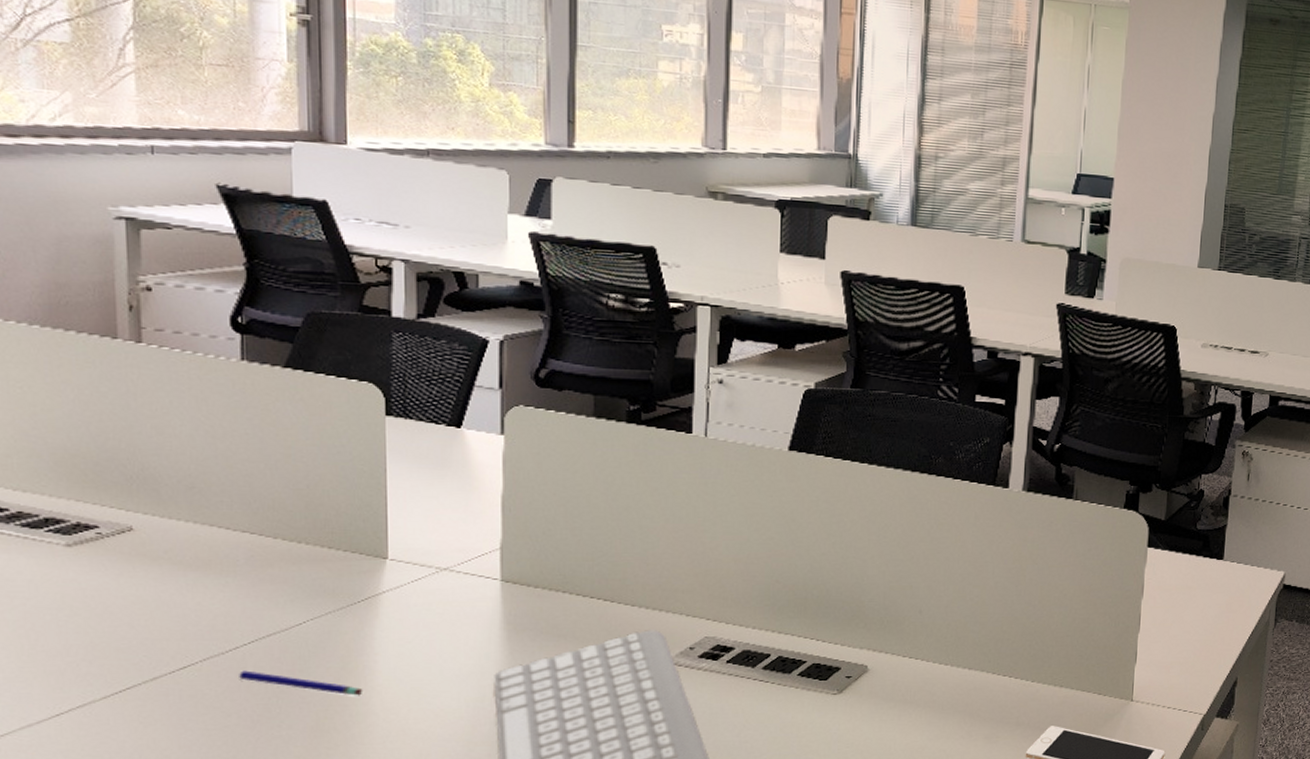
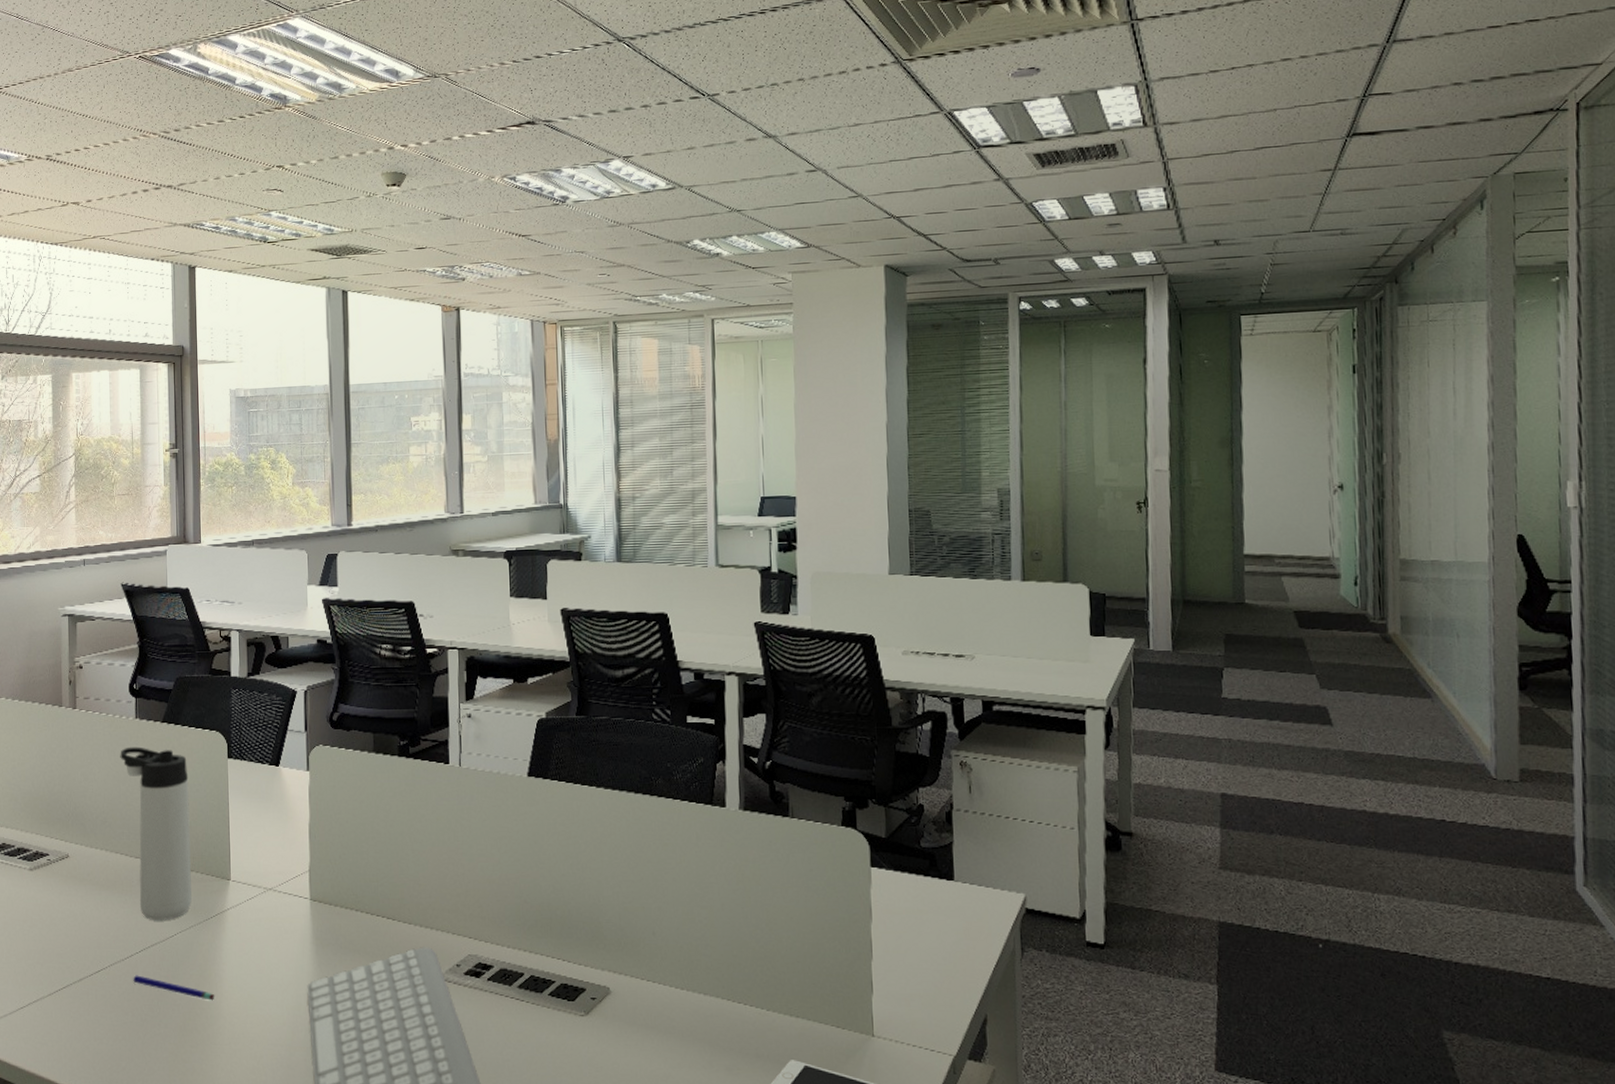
thermos bottle: none [216,395,329,606] -> present [120,747,192,920]

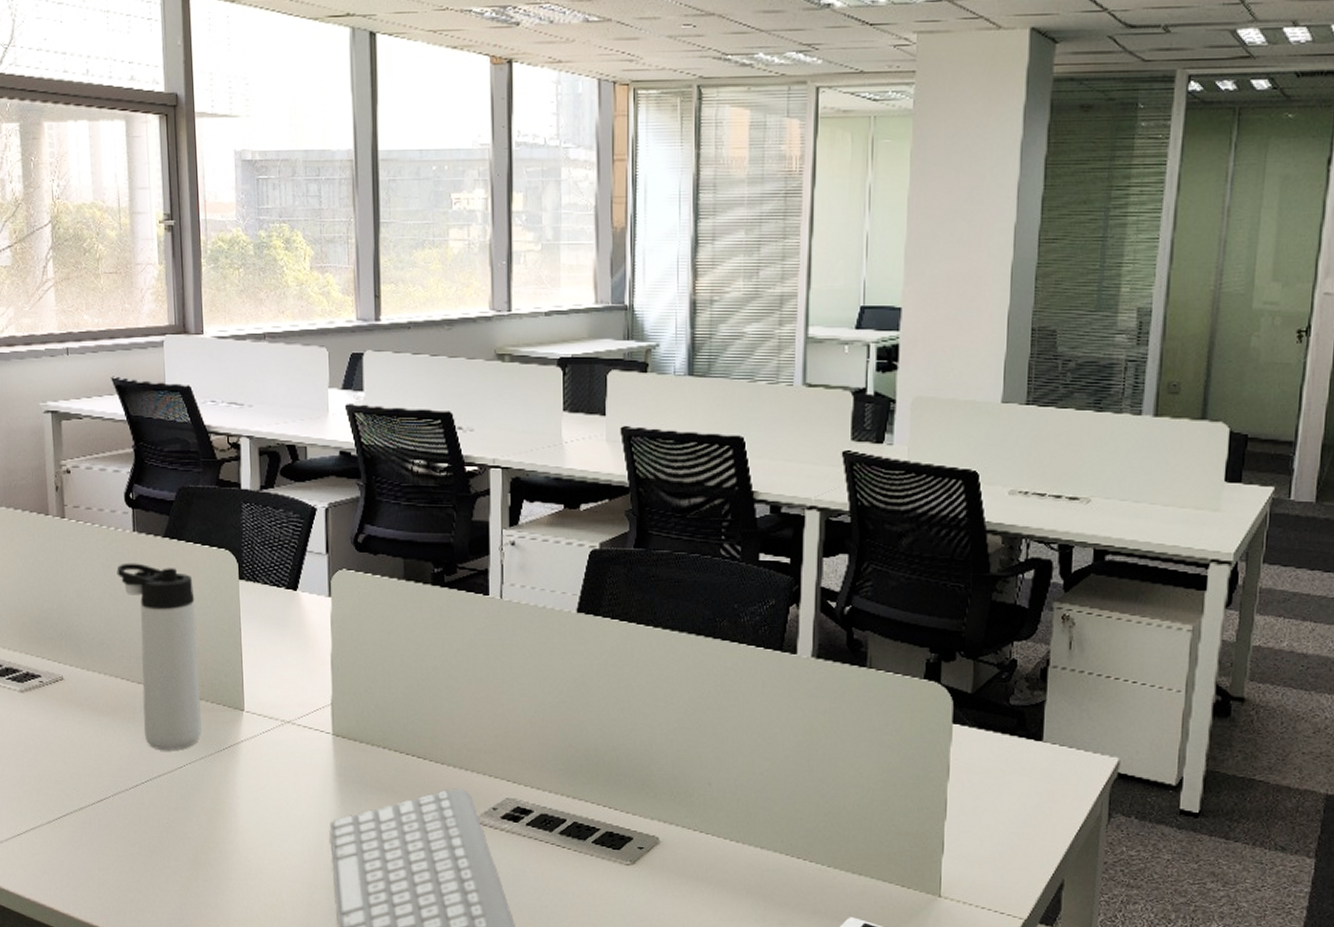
pen: present [133,975,215,1001] -> none [139,806,229,835]

